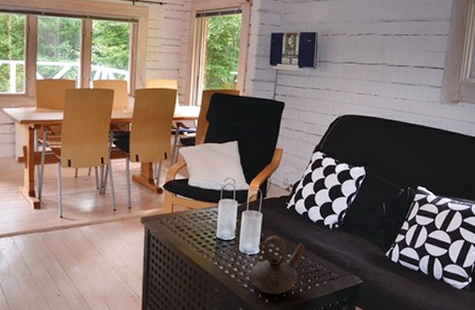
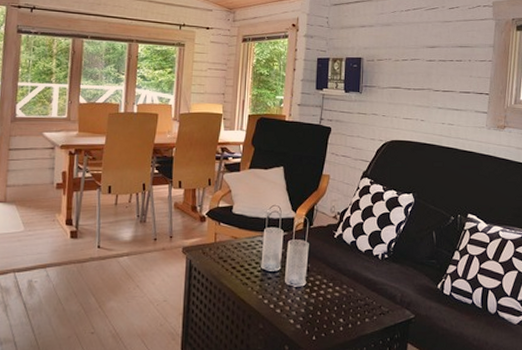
teapot: present [250,236,305,295] -> none [297,267,354,332]

